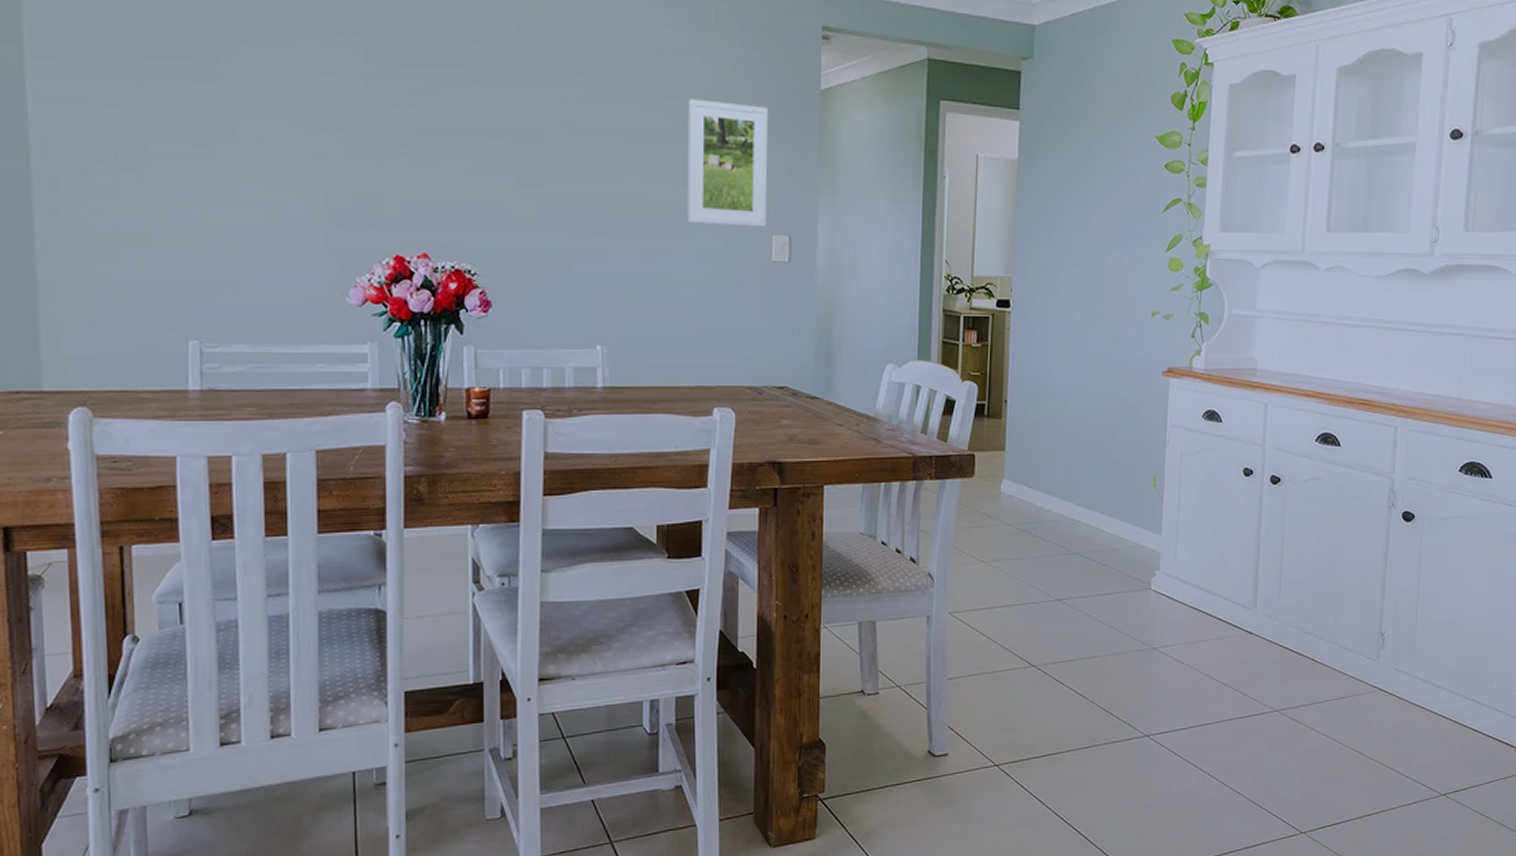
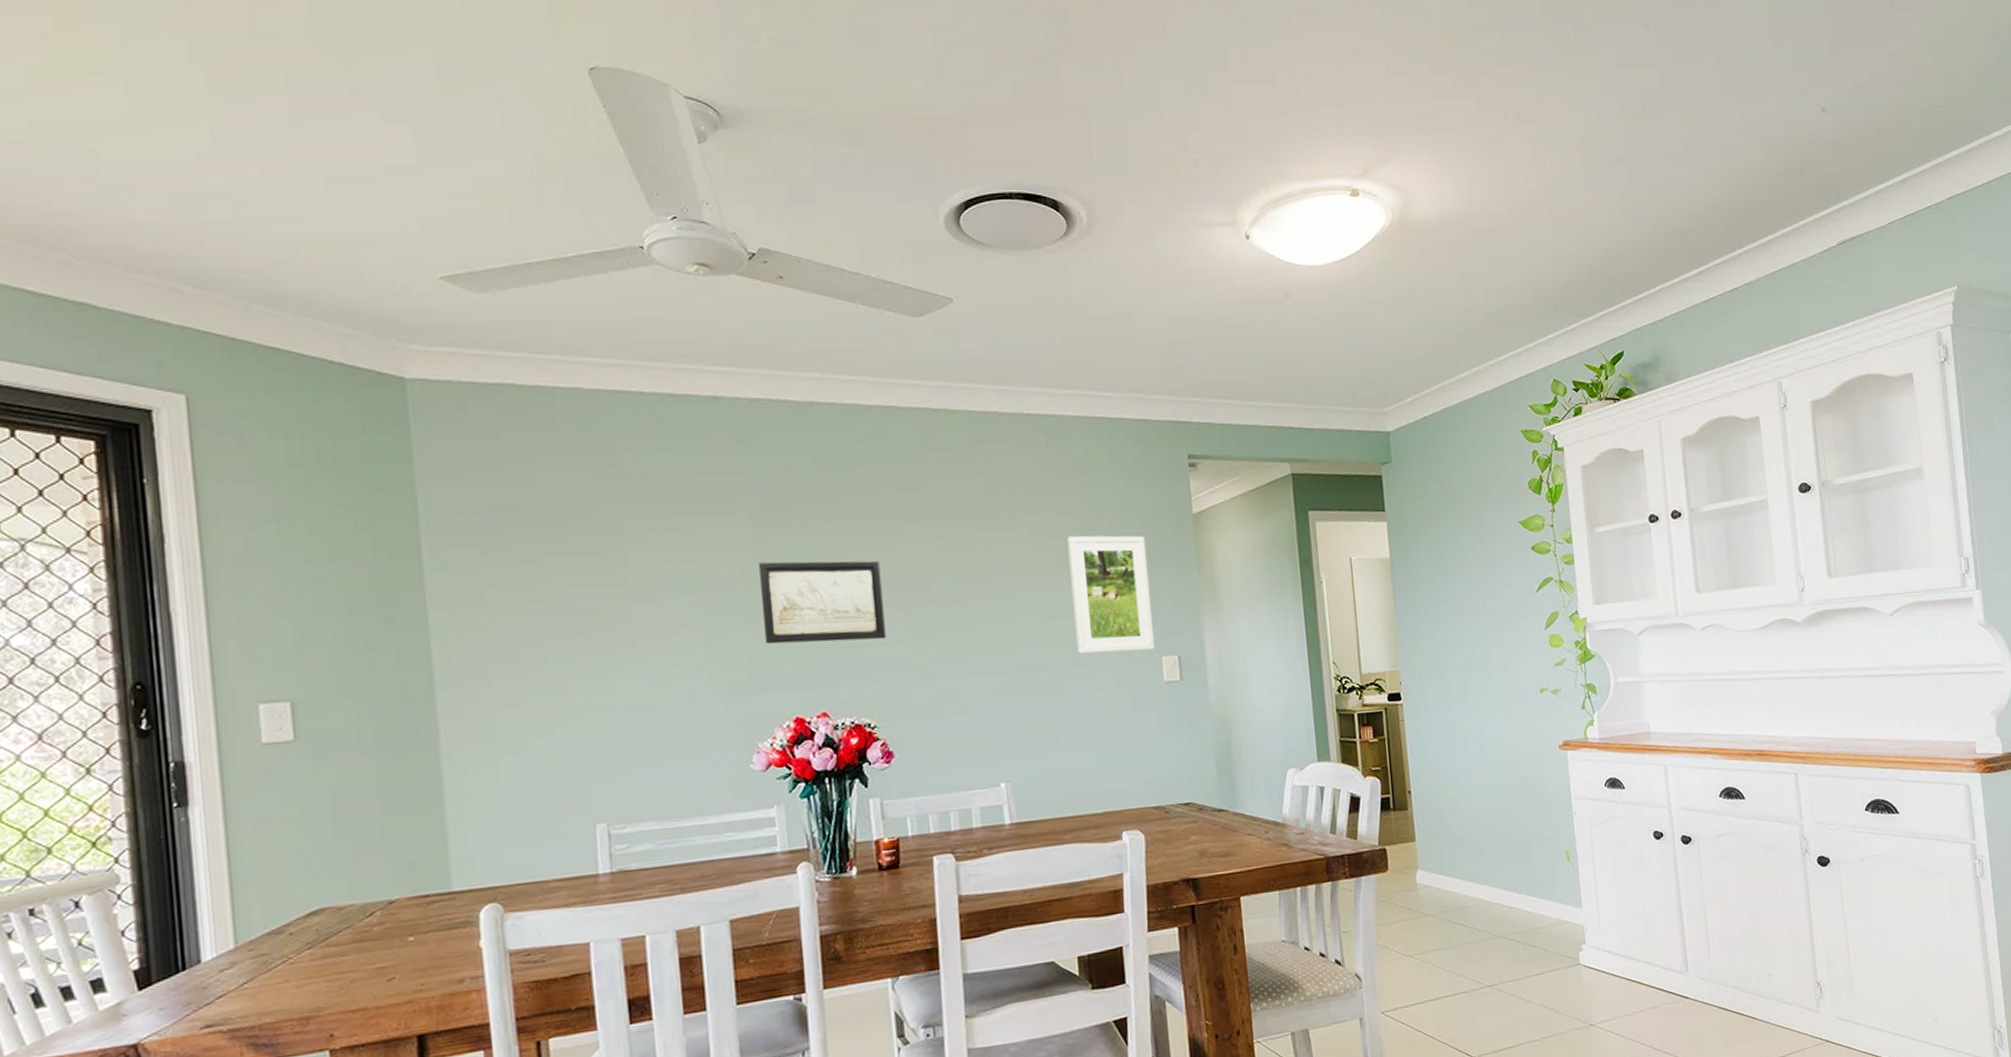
wall art: none [368,90,493,185] -> present [758,560,886,645]

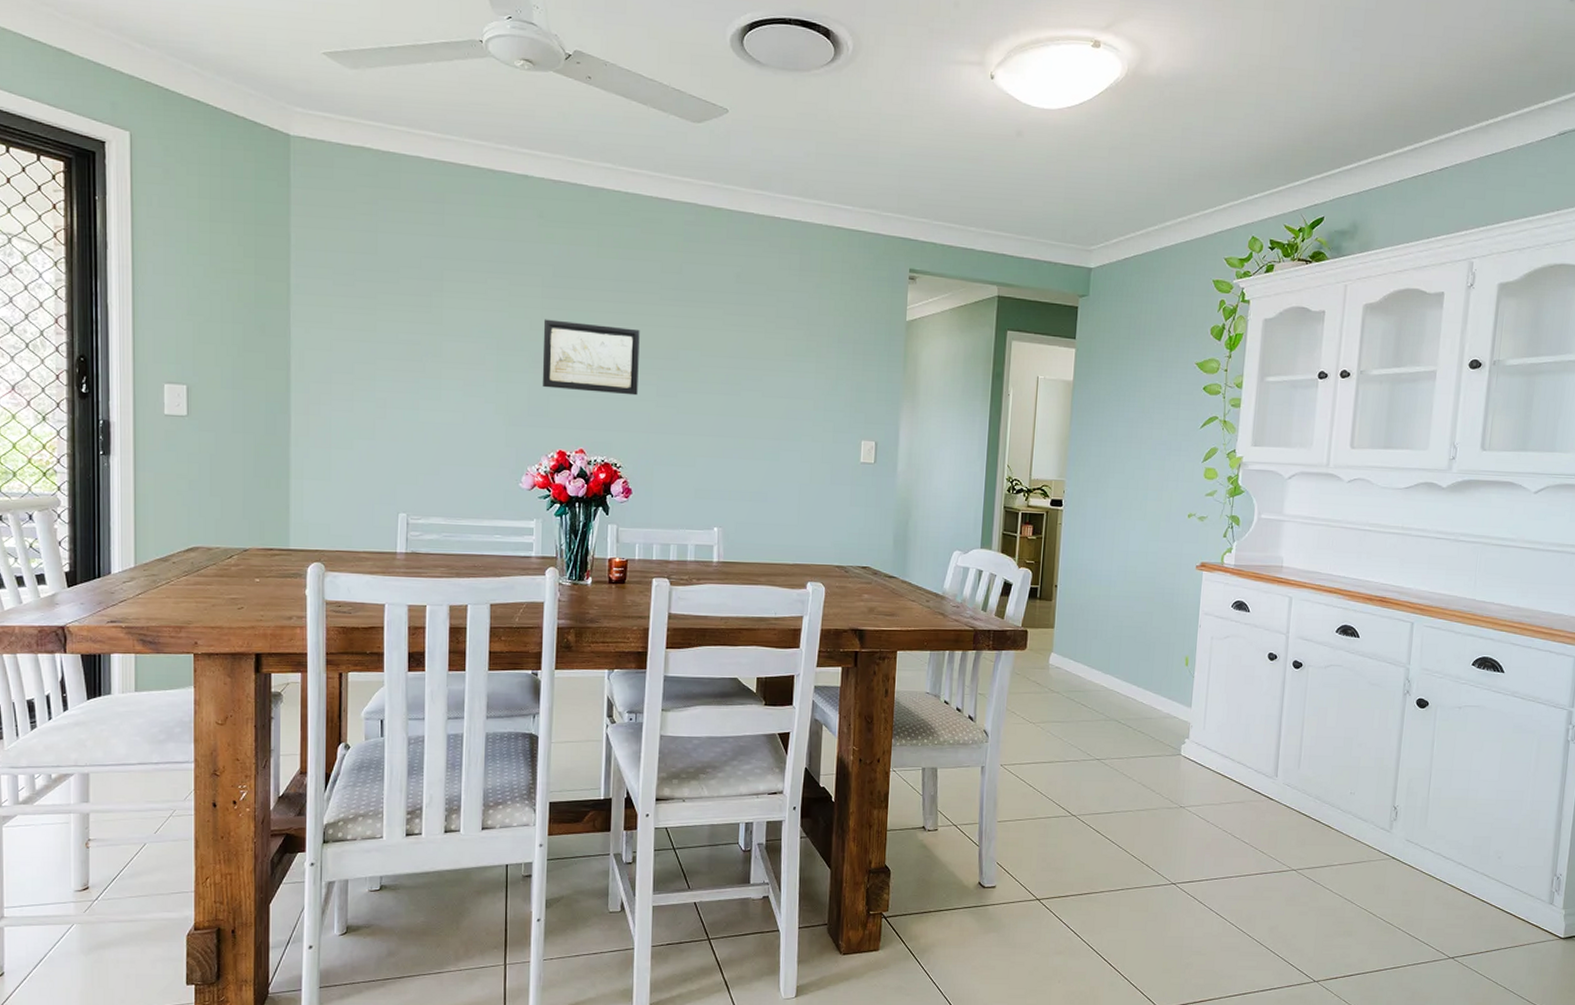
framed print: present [1067,535,1156,654] -> none [791,328,863,434]

